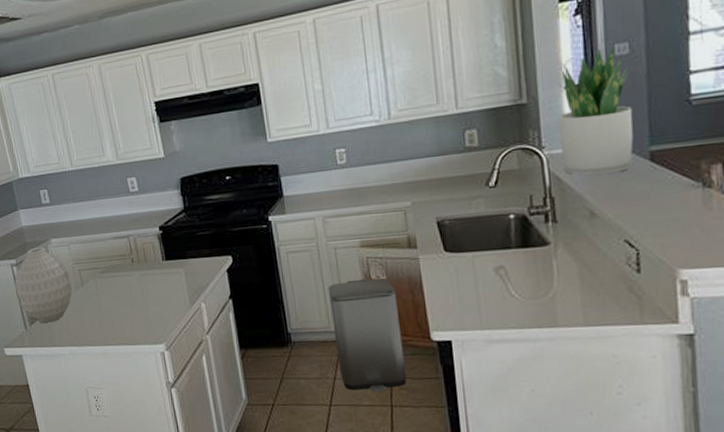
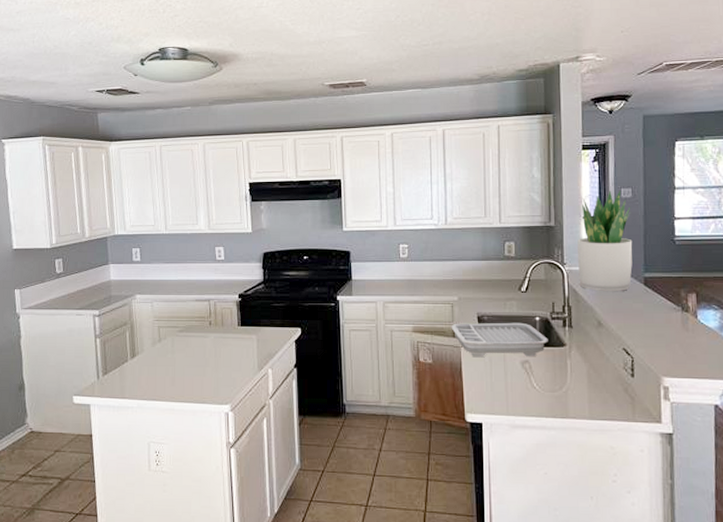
vase: present [14,247,73,323] -> none [93,302,150,374]
pedal bin: present [327,277,407,393] -> none [382,360,442,466]
dish rack: none [405,223,527,269] -> present [451,322,548,358]

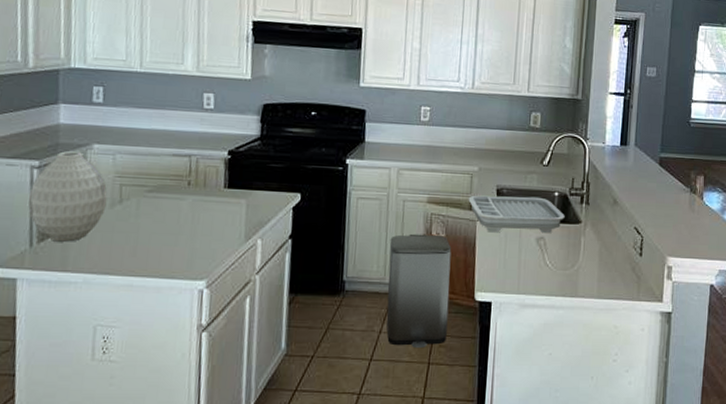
vase: none [93,302,150,374] -> present [28,151,108,242]
pedal bin: none [382,360,442,466] -> present [386,233,452,349]
planter: present [577,191,633,292] -> none [600,68,653,171]

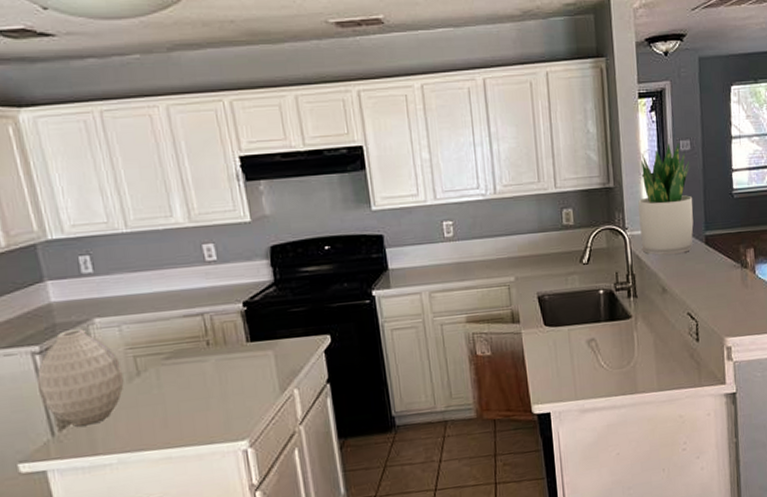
pedal bin: present [386,233,452,349] -> none [433,353,510,472]
dish rack: present [468,195,565,233] -> none [509,298,614,343]
planter: none [600,68,653,171] -> present [638,143,694,256]

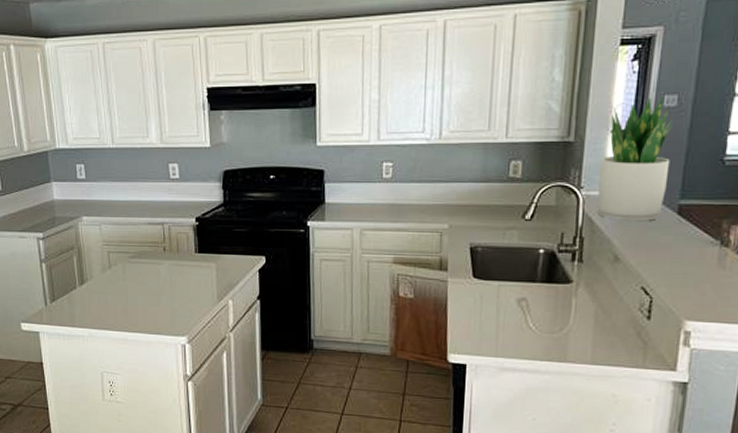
vase: present [36,329,124,427] -> none [38,224,99,302]

